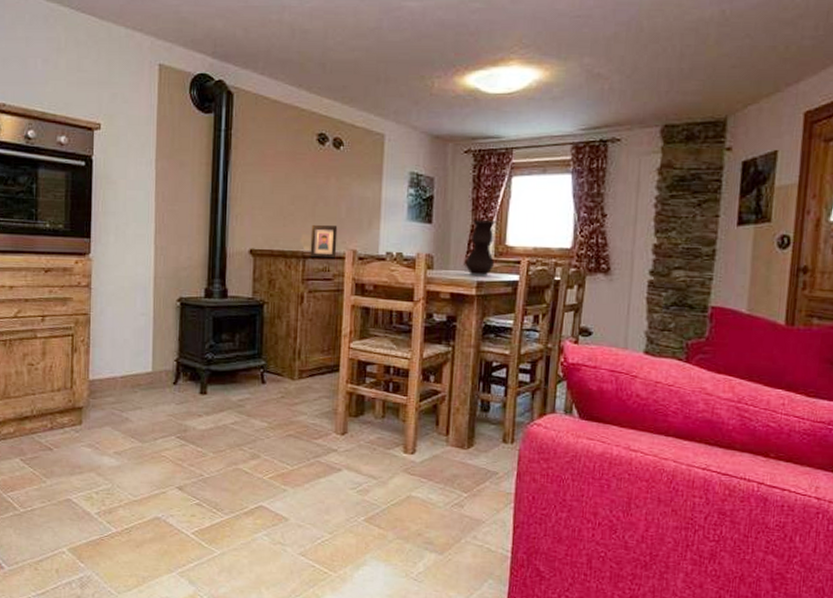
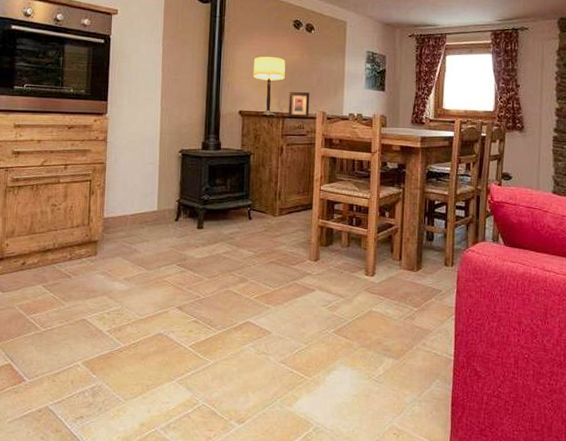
table lamp: none [266,179,307,258] -> present [253,56,286,118]
vase: present [465,219,498,277] -> none [411,88,436,133]

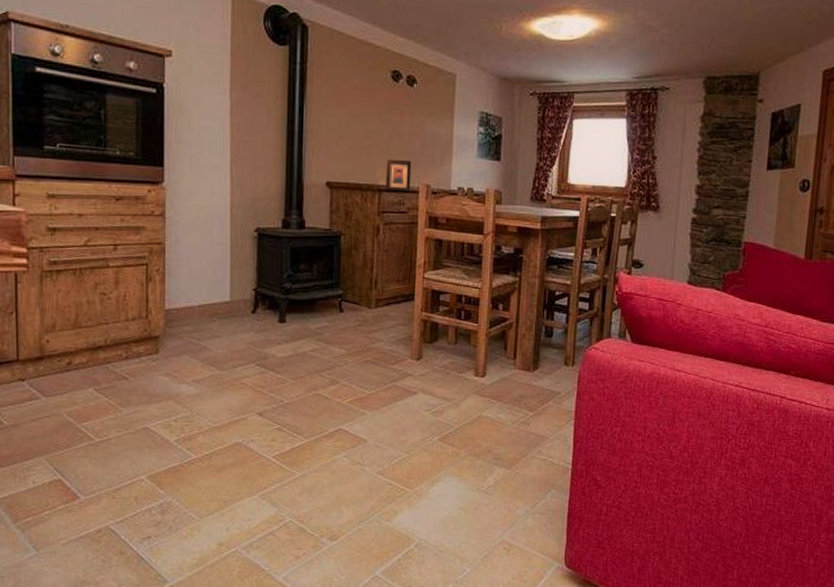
table lamp: present [253,56,286,118] -> none [342,114,382,191]

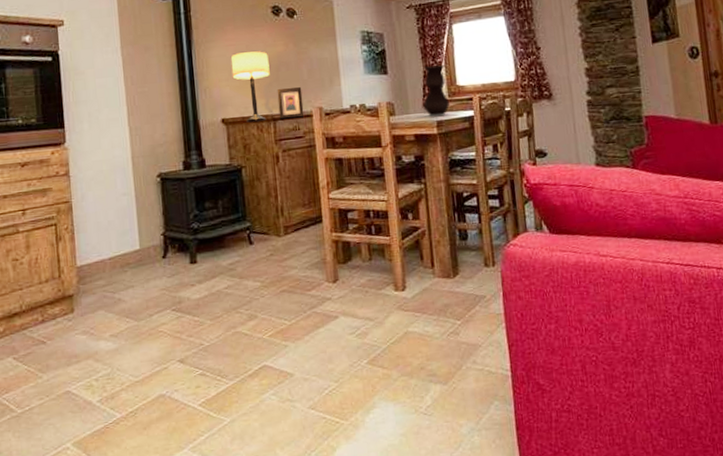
table lamp: none [342,114,382,191] -> present [231,50,270,124]
vase: none [531,158,560,212] -> present [423,65,449,117]

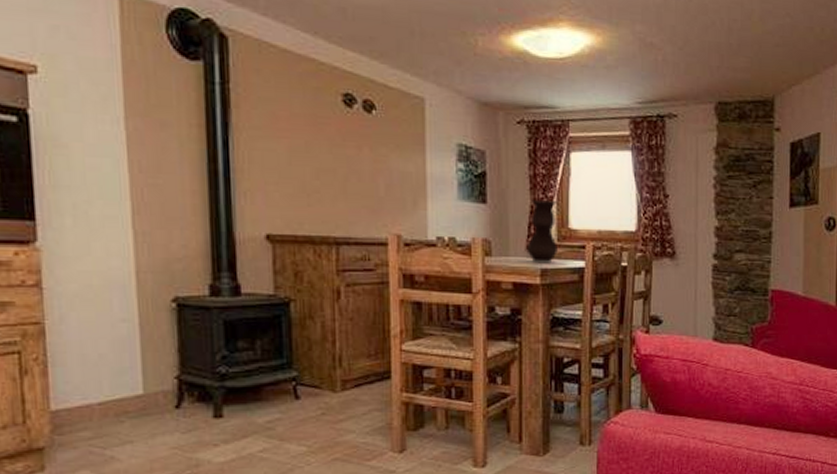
table lamp: present [231,50,270,124] -> none [283,148,335,245]
picture frame: present [277,87,305,121] -> none [343,205,377,246]

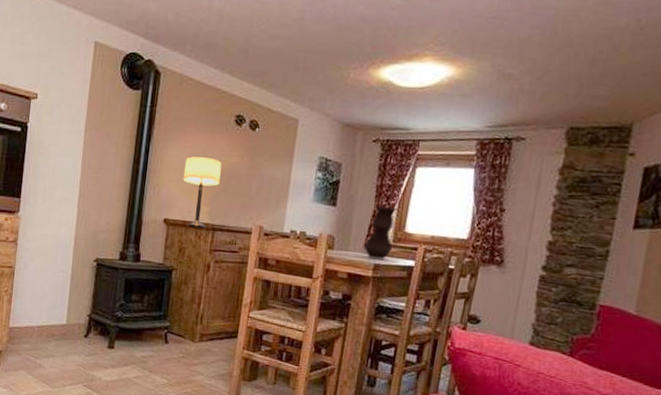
table lamp: none [283,148,335,245] -> present [183,156,222,230]

